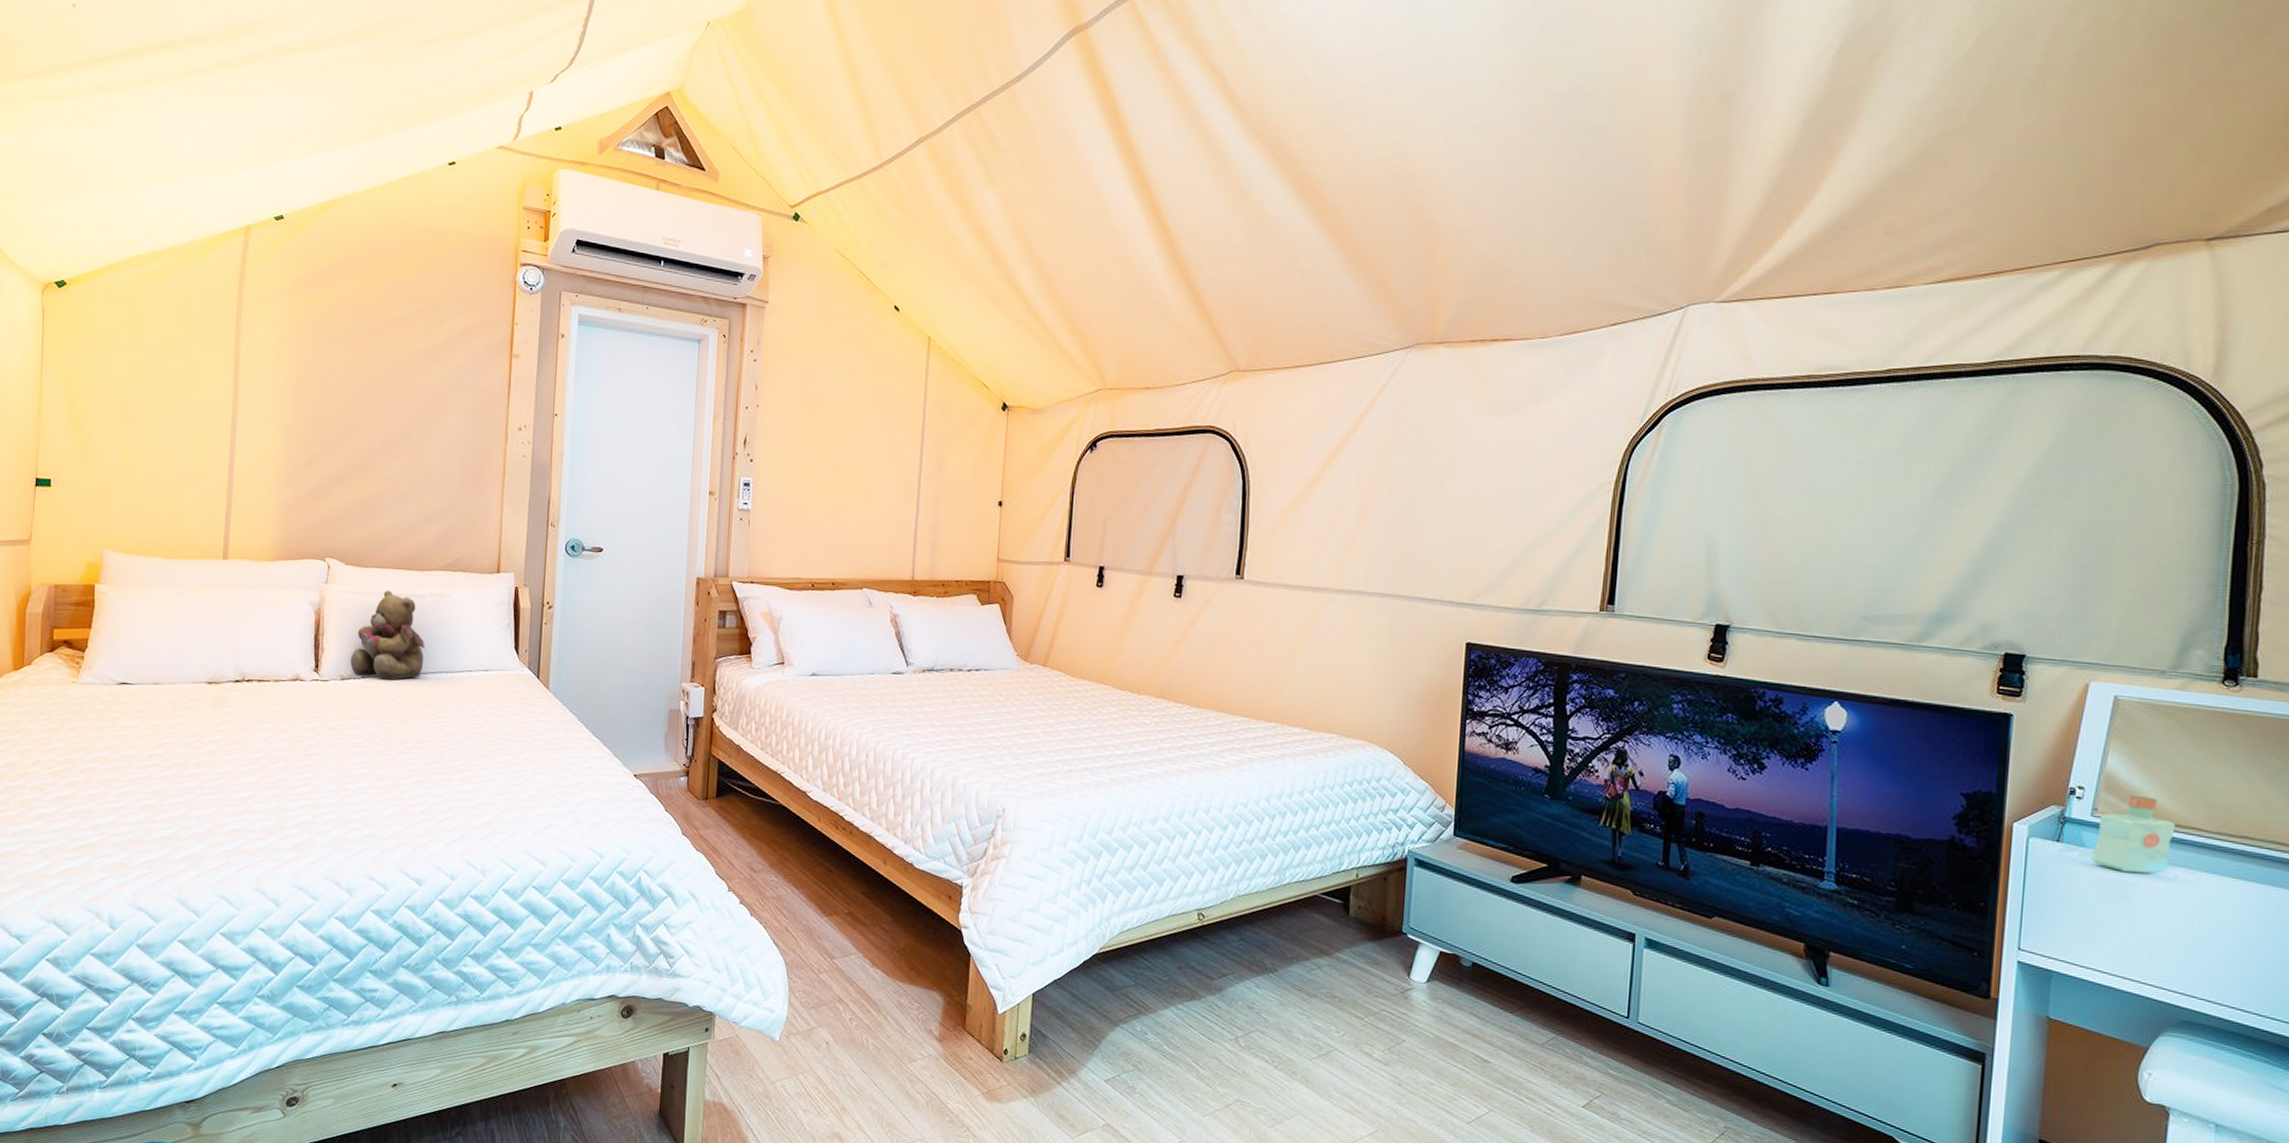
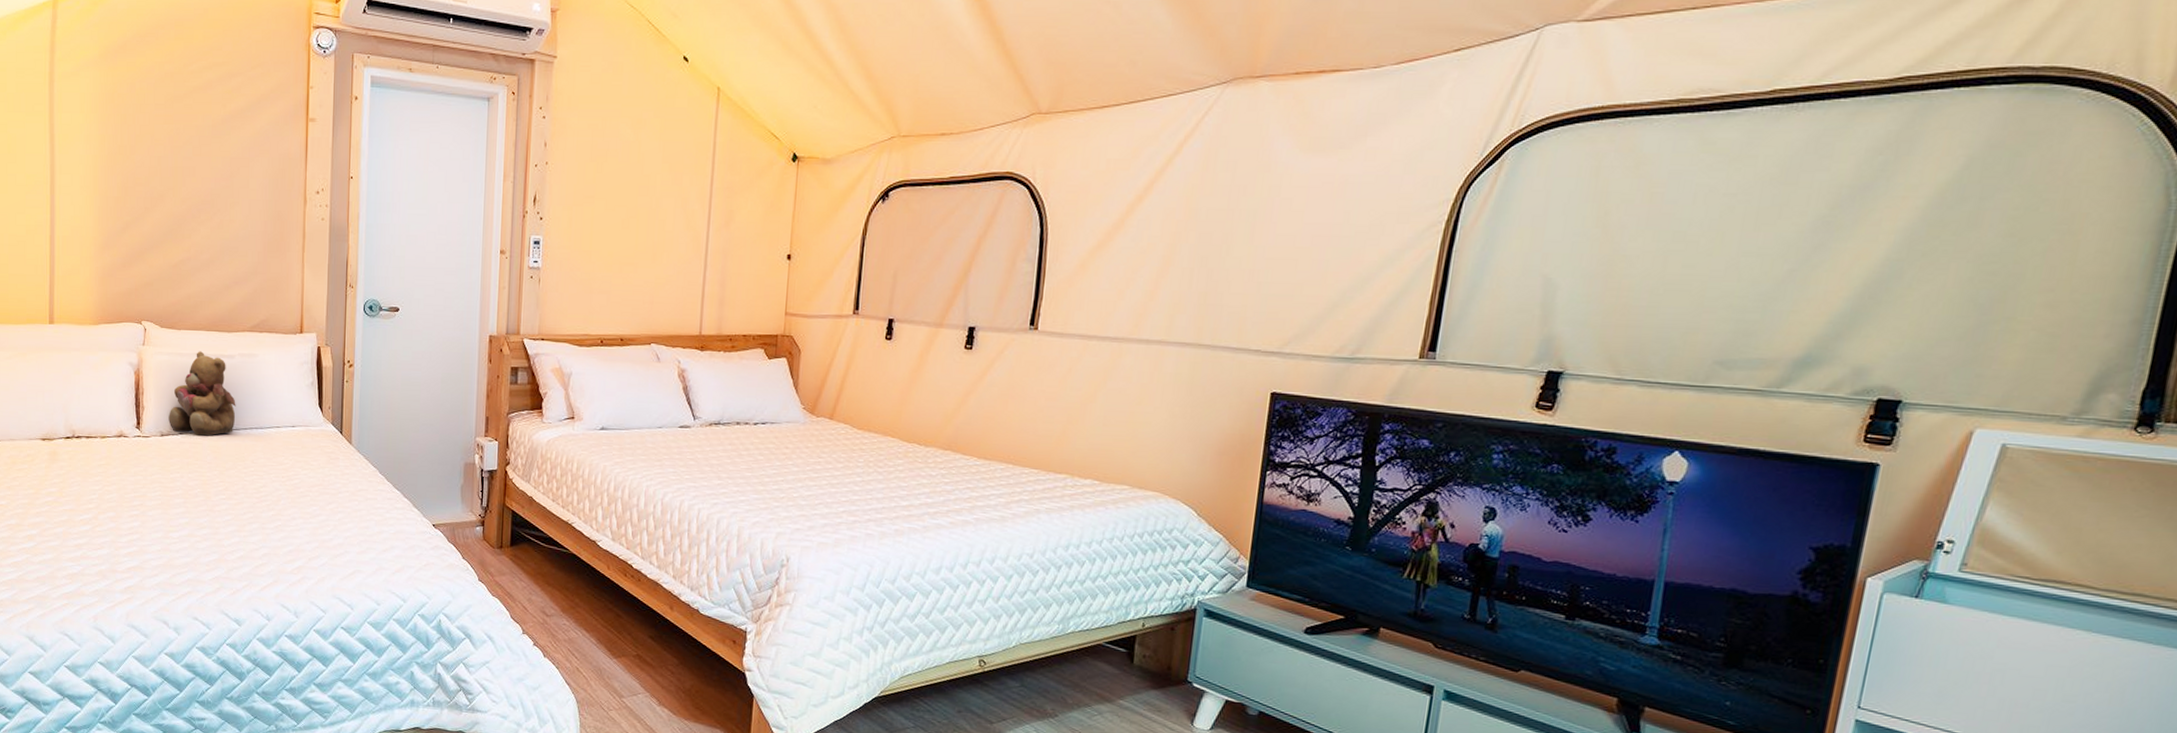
perfume: present [2091,796,2176,873] -> none [1953,550,2058,632]

